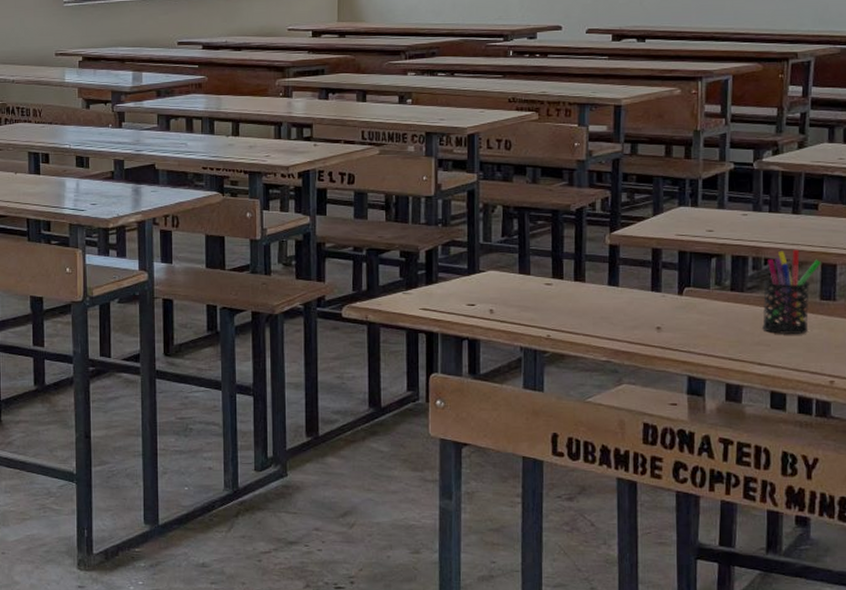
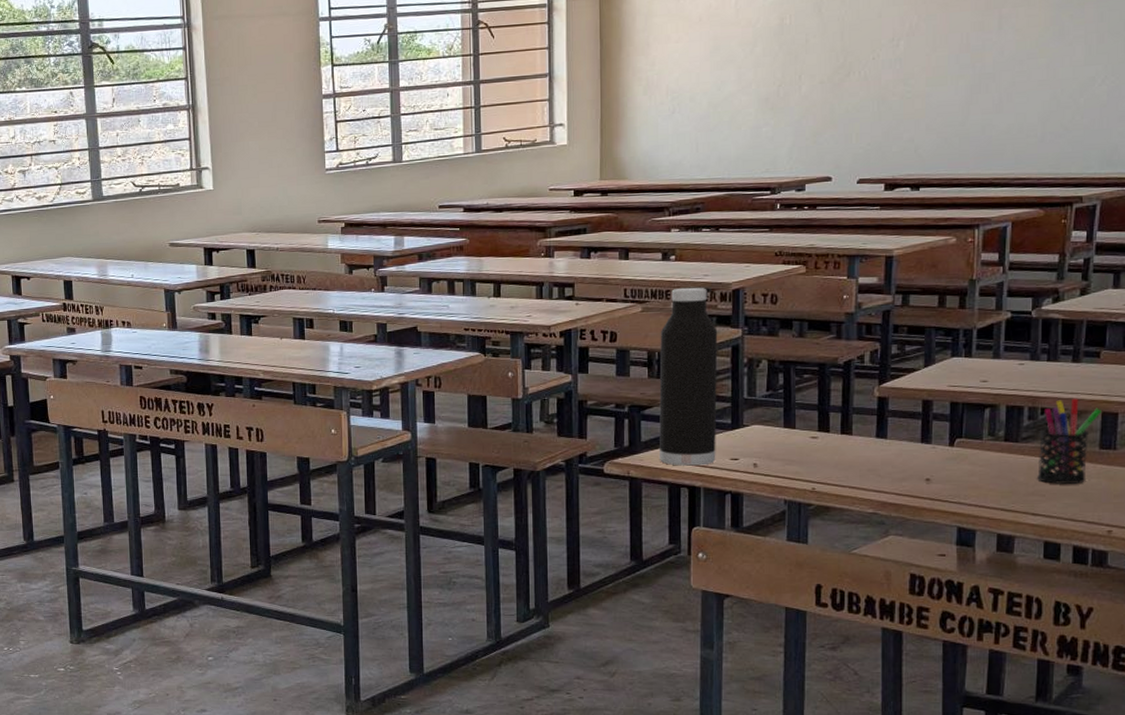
water bottle: none [397,131,454,311] -> present [659,287,718,466]

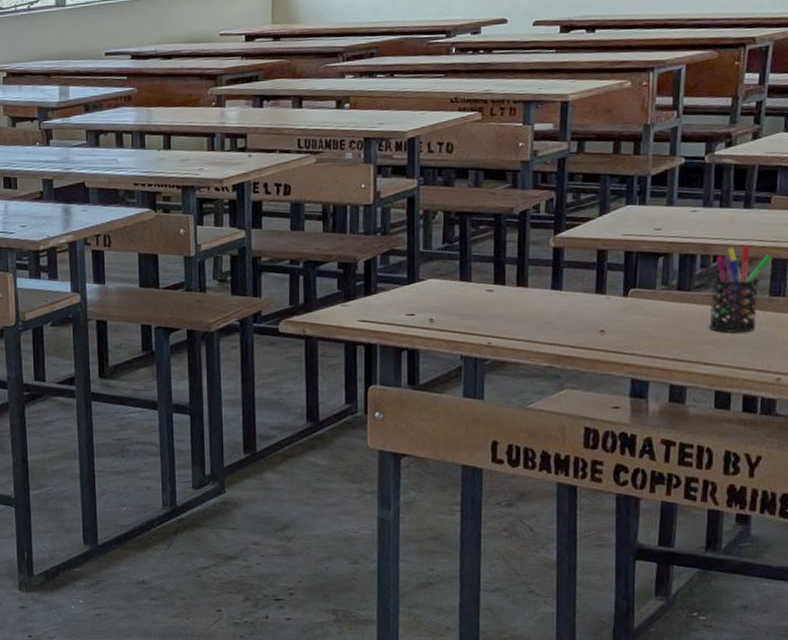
water bottle: present [659,287,718,466] -> none [334,136,394,323]

